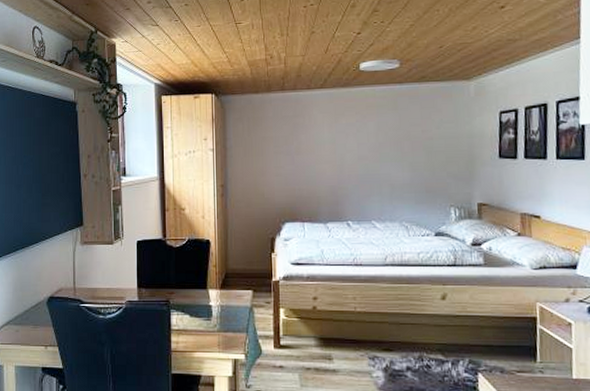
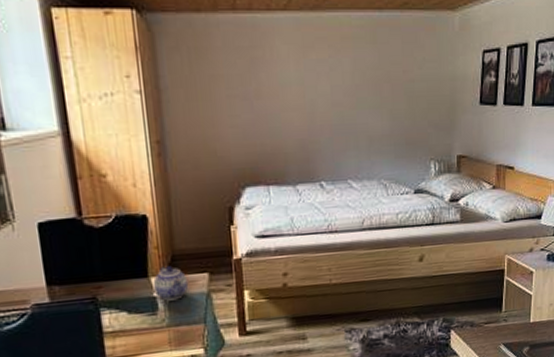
teapot: none [210,281,237,310] -> present [152,265,189,301]

